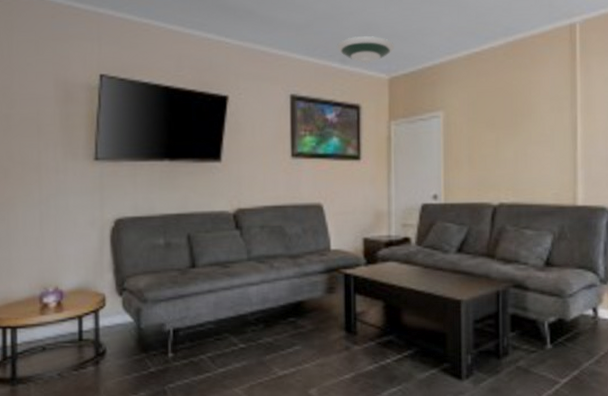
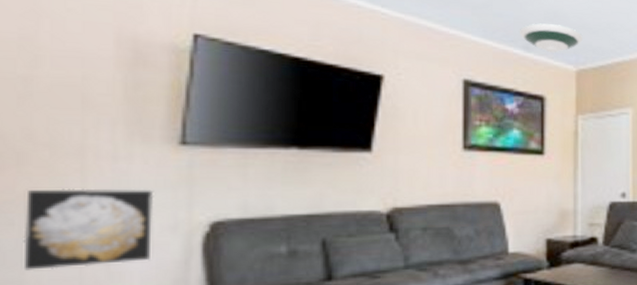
wall art: none [10,194,80,252] -> present [23,188,154,271]

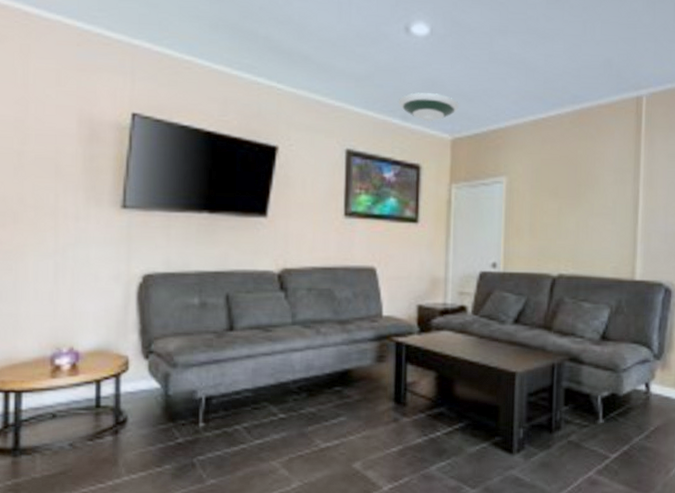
wall art: present [23,188,154,271] -> none [18,242,104,307]

